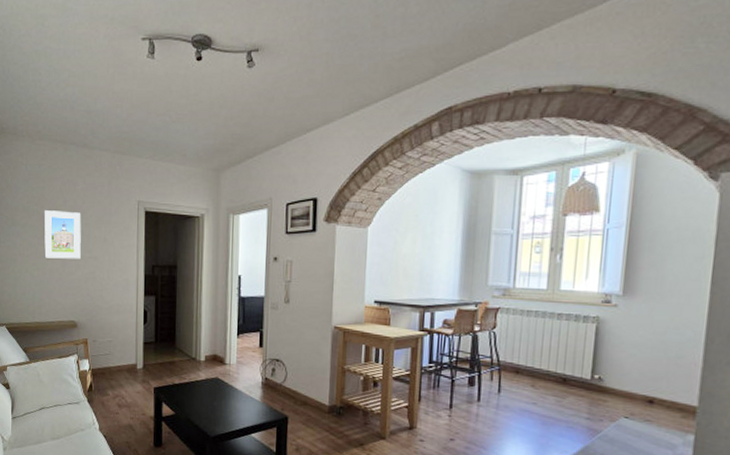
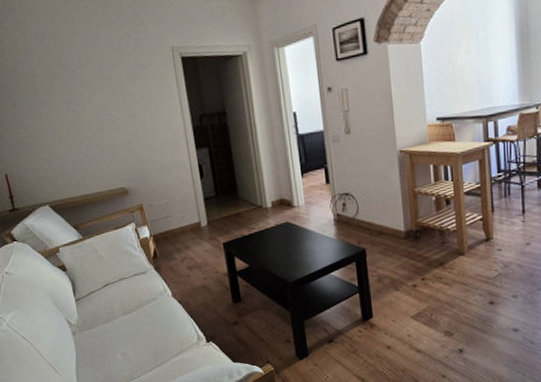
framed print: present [44,210,81,259] -> none [68,68,119,124]

